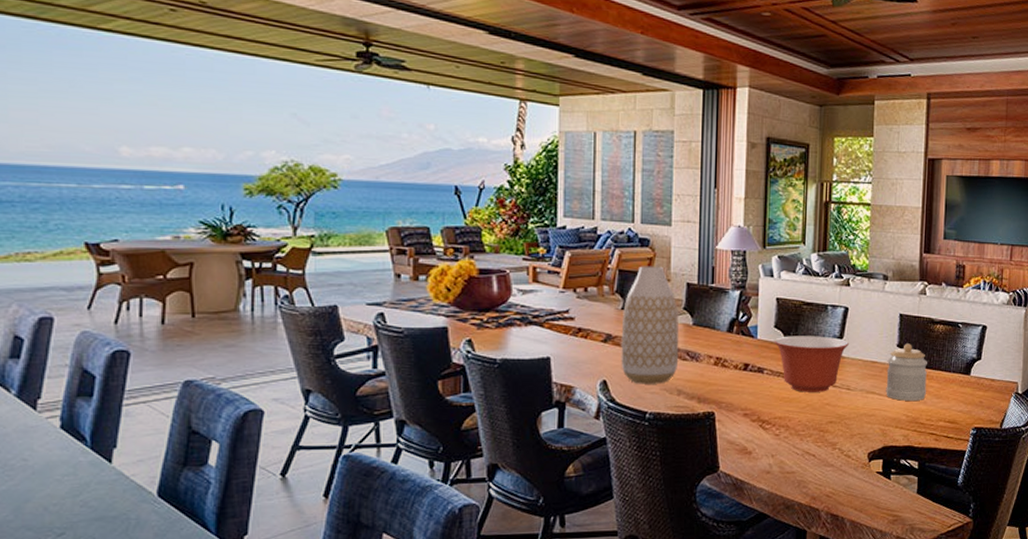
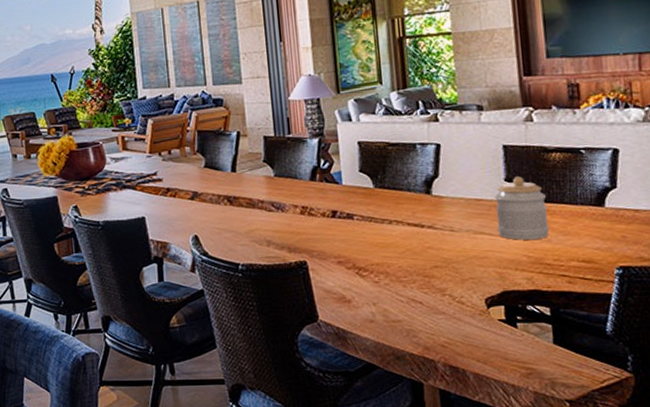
vase: present [621,266,679,384] -> none [205,123,265,237]
mixing bowl: present [774,336,850,392] -> none [360,176,447,237]

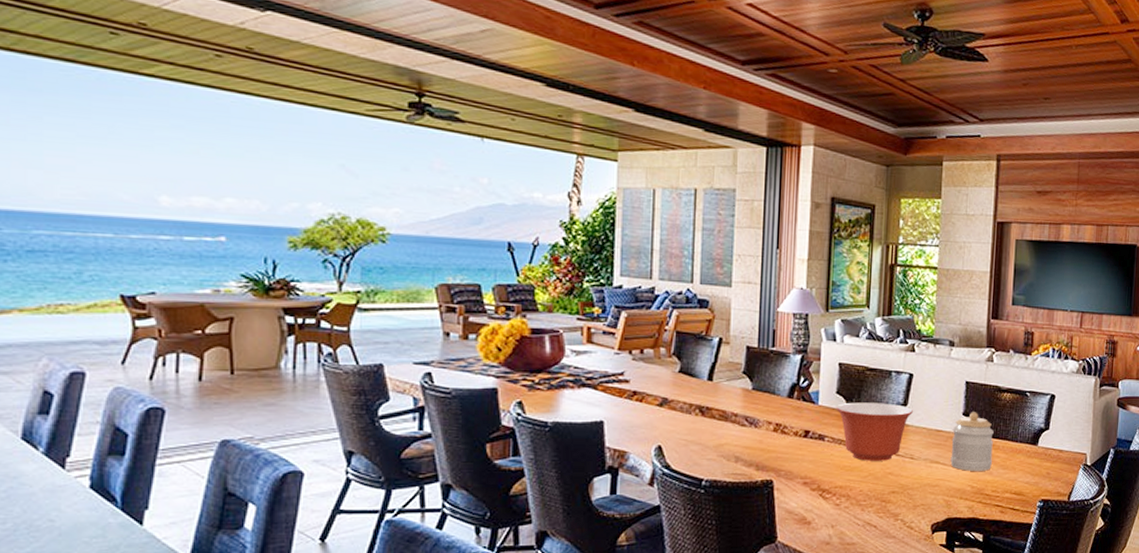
mixing bowl: none [360,176,447,237] -> present [835,402,914,461]

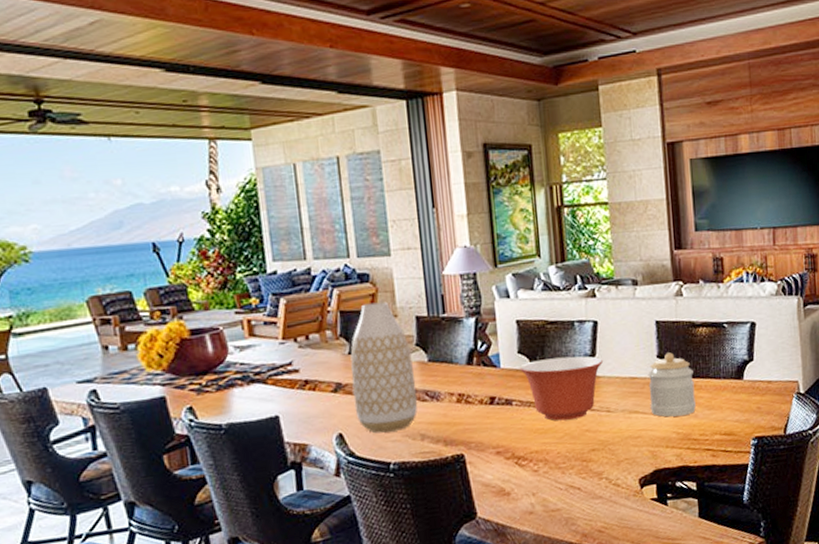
vase: none [677,328,738,450] -> present [350,301,418,433]

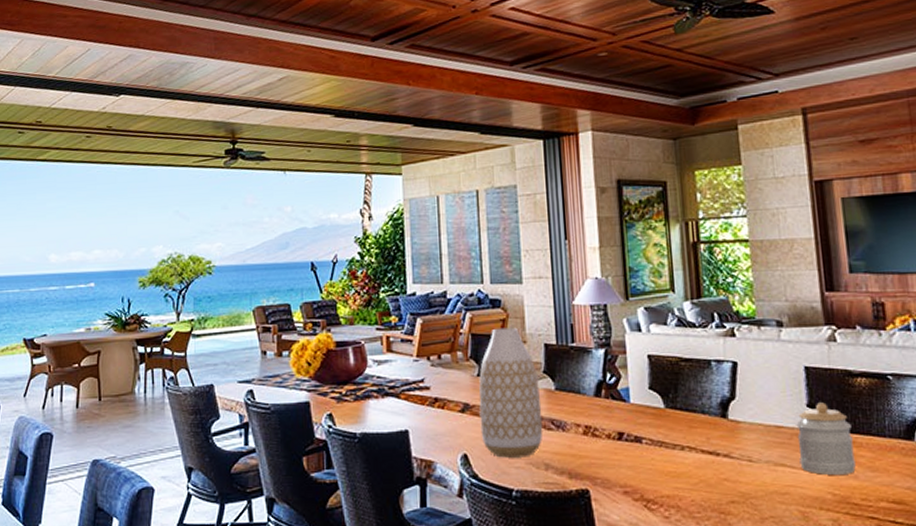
mixing bowl: present [519,356,604,421] -> none [650,397,744,465]

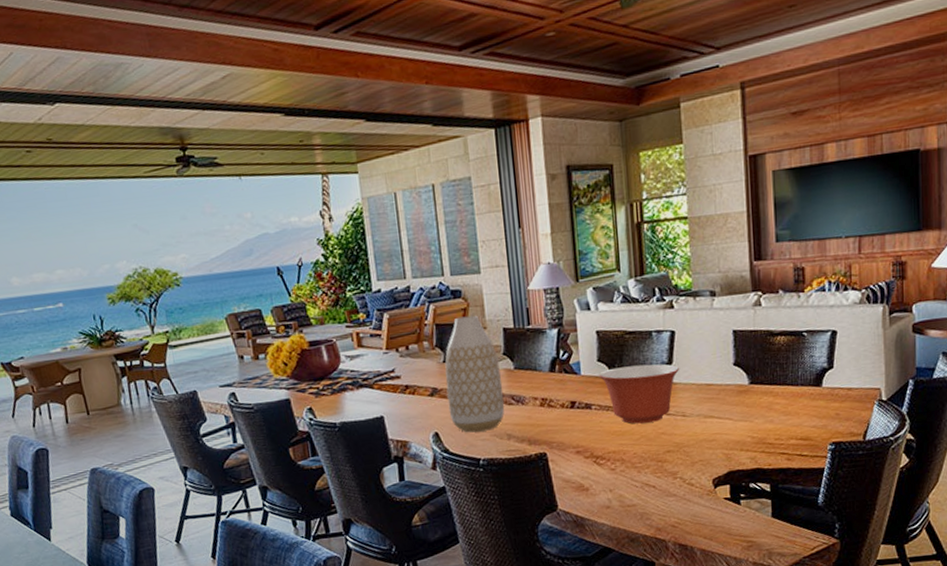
mixing bowl: none [650,397,744,465] -> present [598,364,680,424]
jar: present [796,402,856,475] -> none [724,360,772,422]

